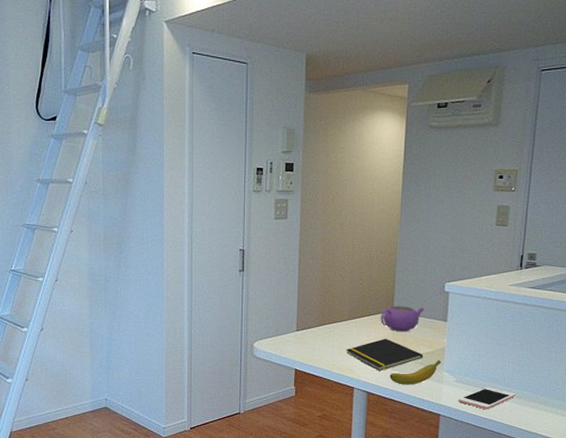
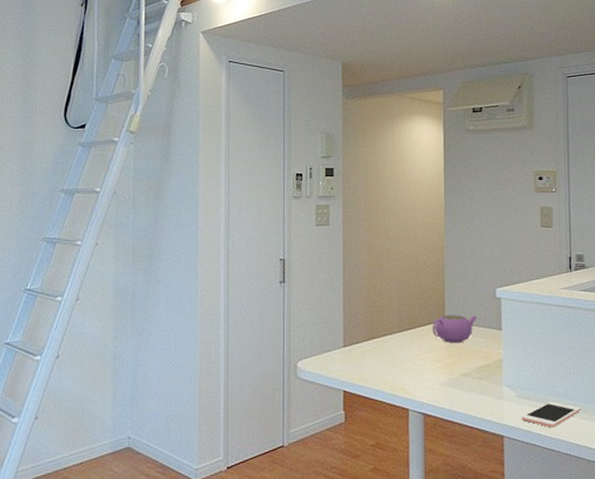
notepad: present [346,338,423,371] -> none [397,351,480,388]
banana: present [389,360,441,385] -> none [446,373,499,404]

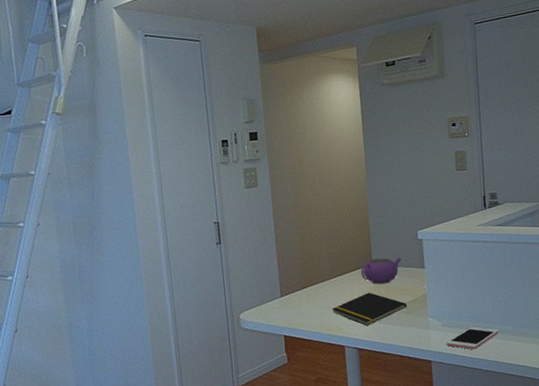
notepad: none [397,351,480,388] -> present [332,292,407,326]

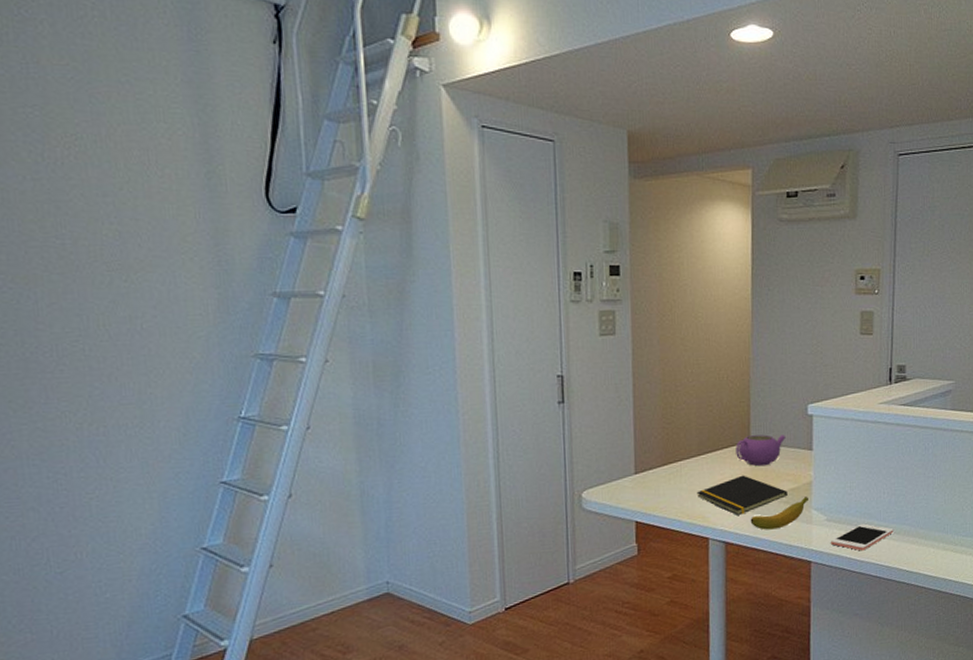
banana: none [377,307,425,337] -> present [750,497,808,530]

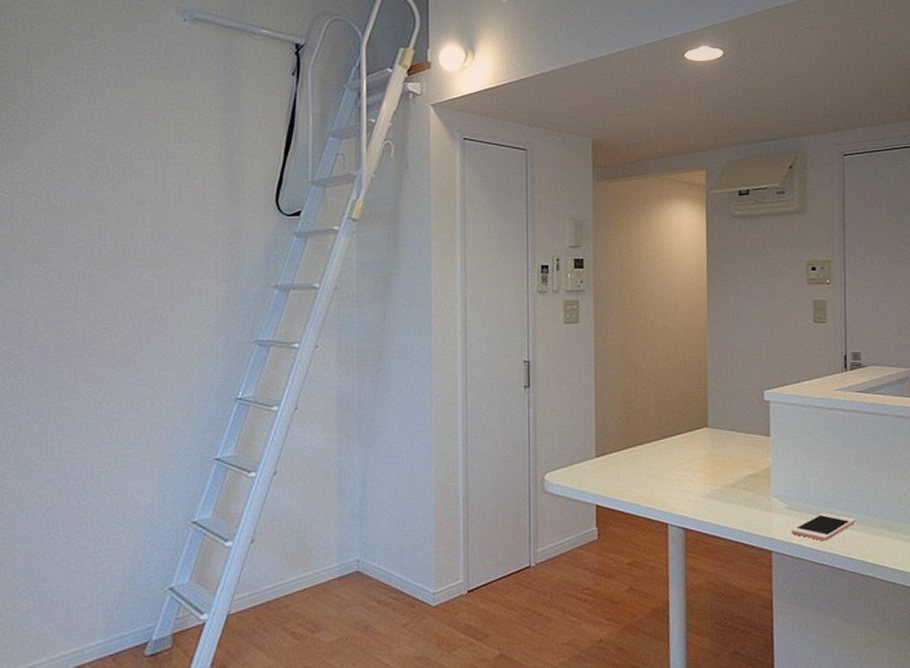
notepad: present [696,475,788,515] -> none [656,460,746,501]
teapot: present [736,434,786,467] -> none [694,420,743,452]
banana: present [750,497,808,530] -> none [709,483,767,517]

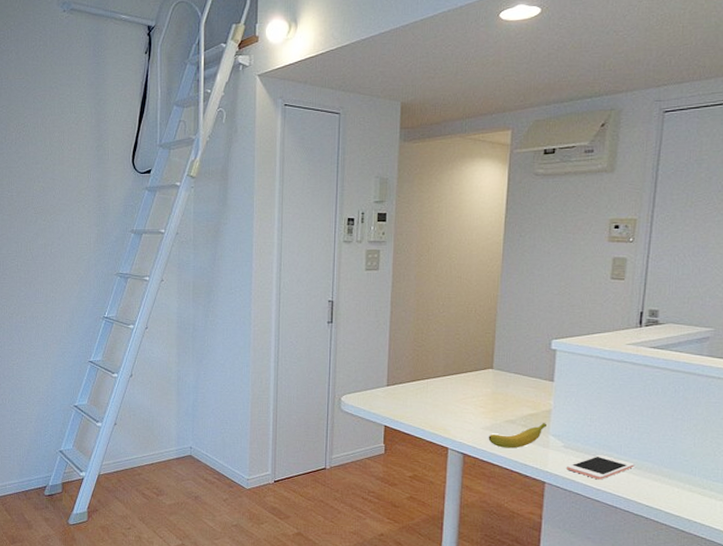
banana: none [709,483,767,517] -> present [488,423,547,449]

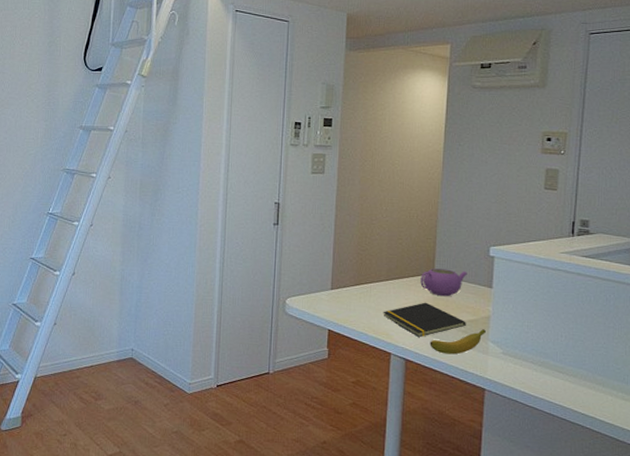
notepad: none [440,397,526,432] -> present [383,302,466,337]
teapot: none [479,363,528,391] -> present [420,268,468,297]
cell phone: present [567,454,635,480] -> none [506,361,570,387]

